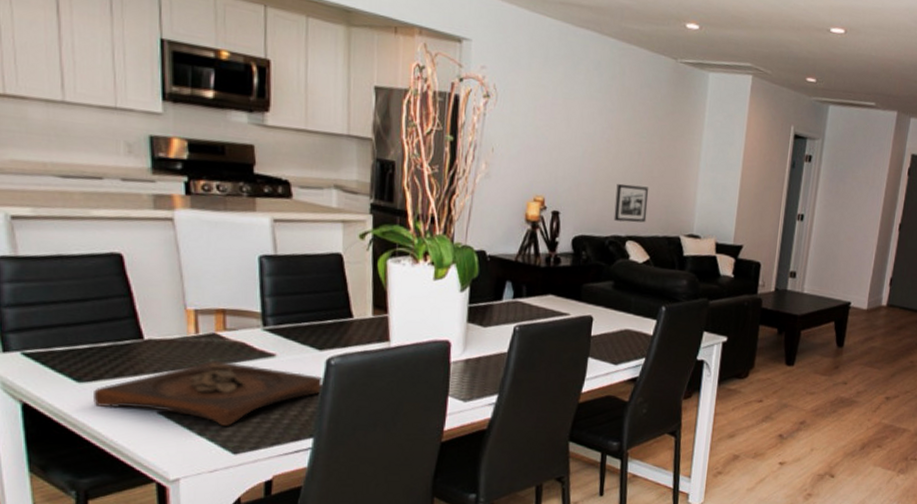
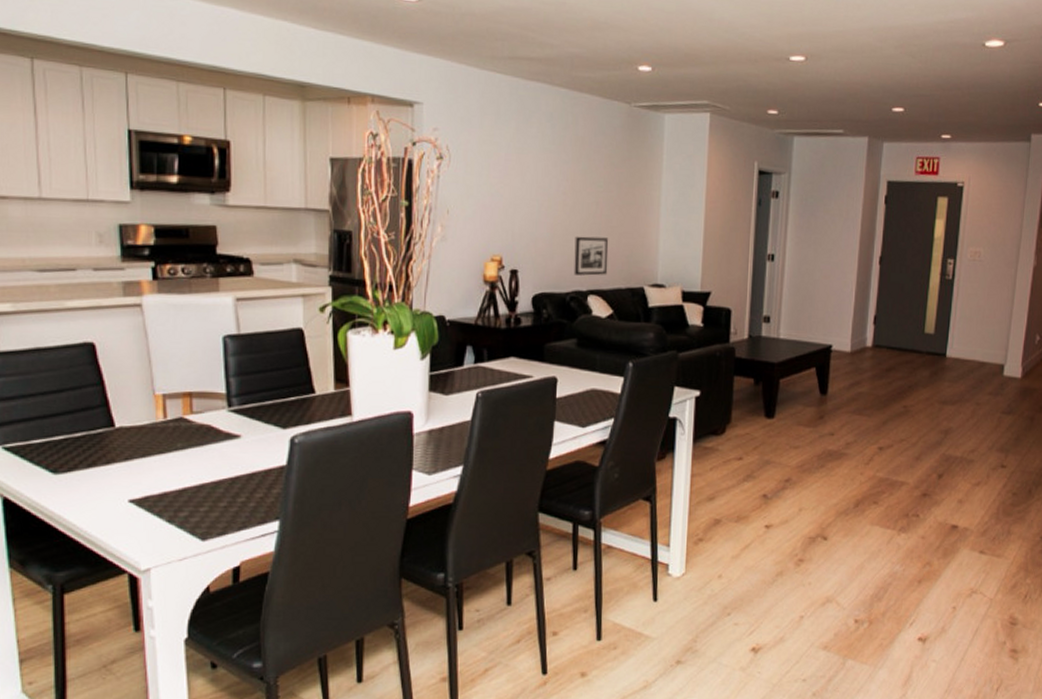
wooden tray: present [93,361,326,426] -> none [69,445,290,512]

